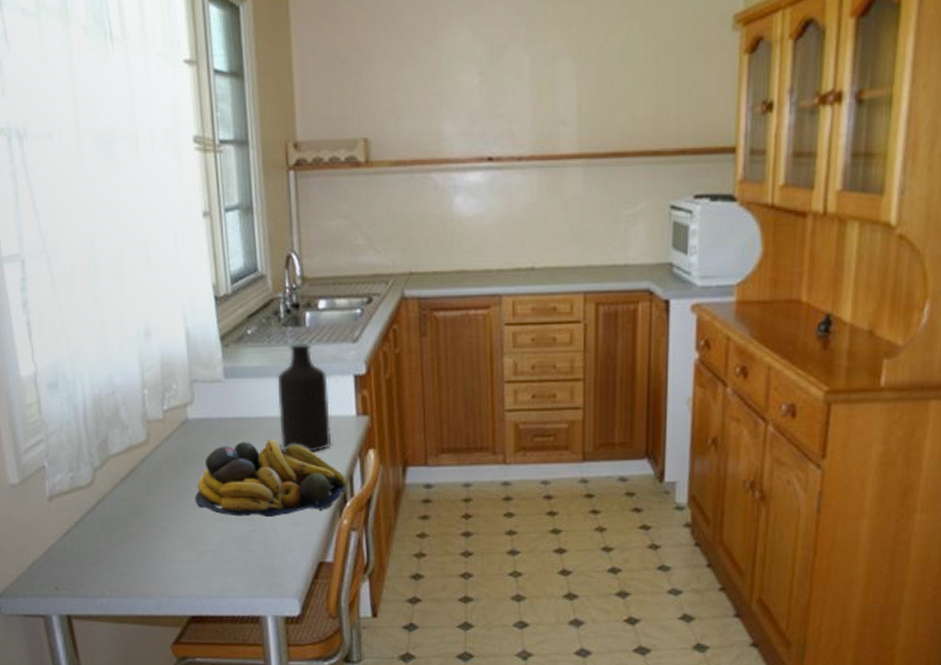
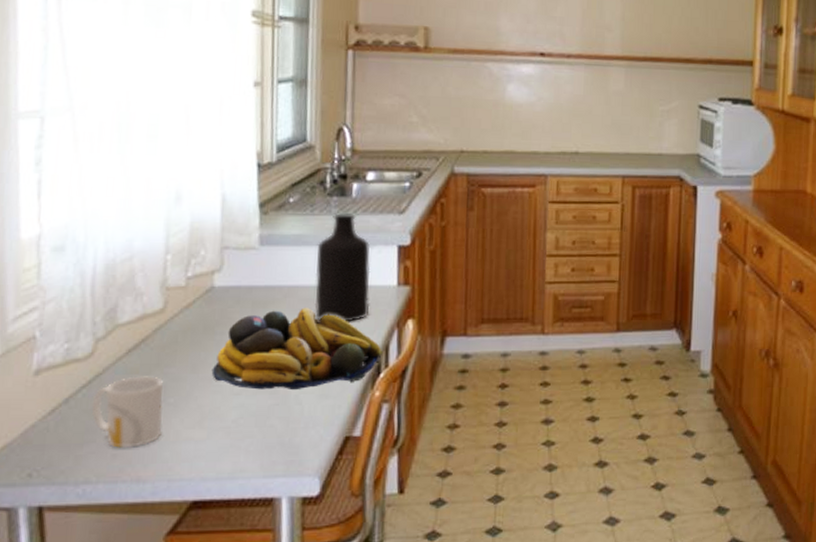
mug: none [97,502,159,567] -> present [91,376,164,448]

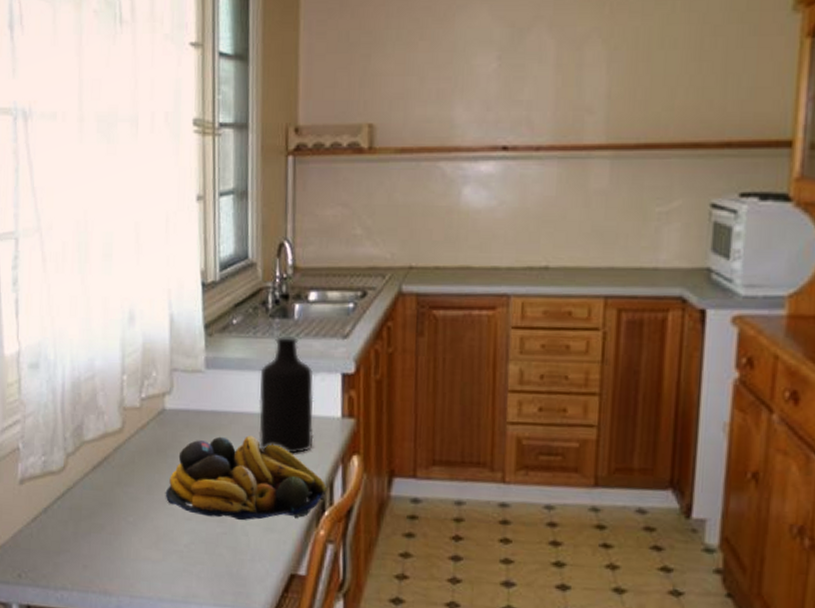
mug: present [91,376,164,448] -> none [65,492,125,561]

